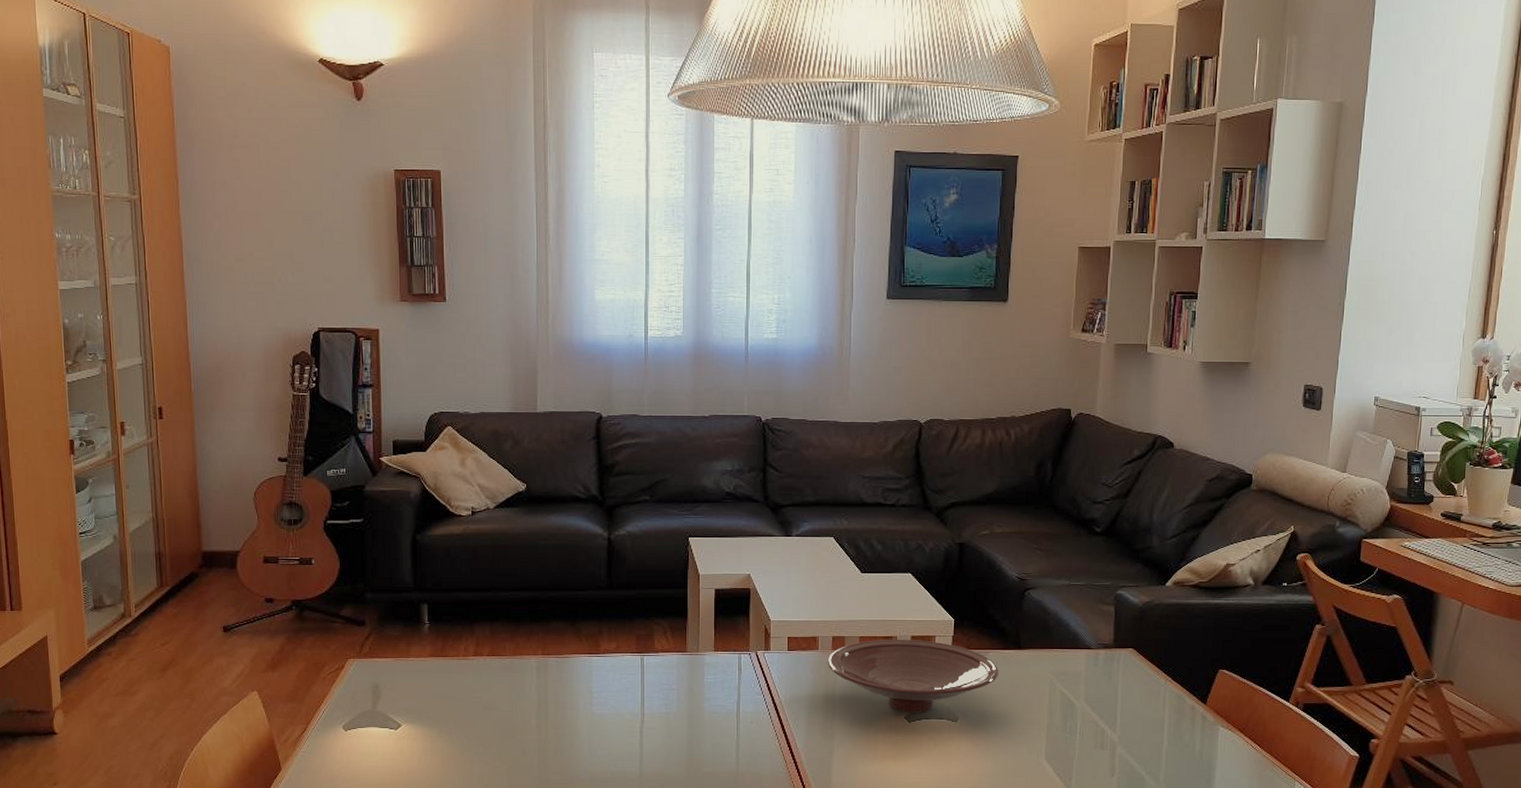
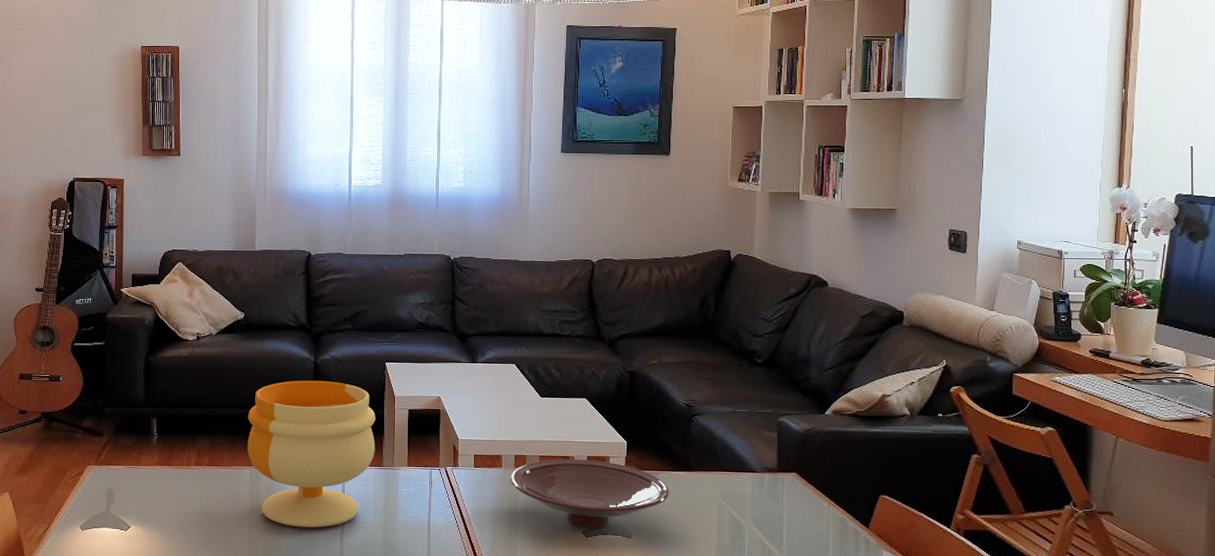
footed bowl: none [533,558,678,721] -> present [247,380,376,528]

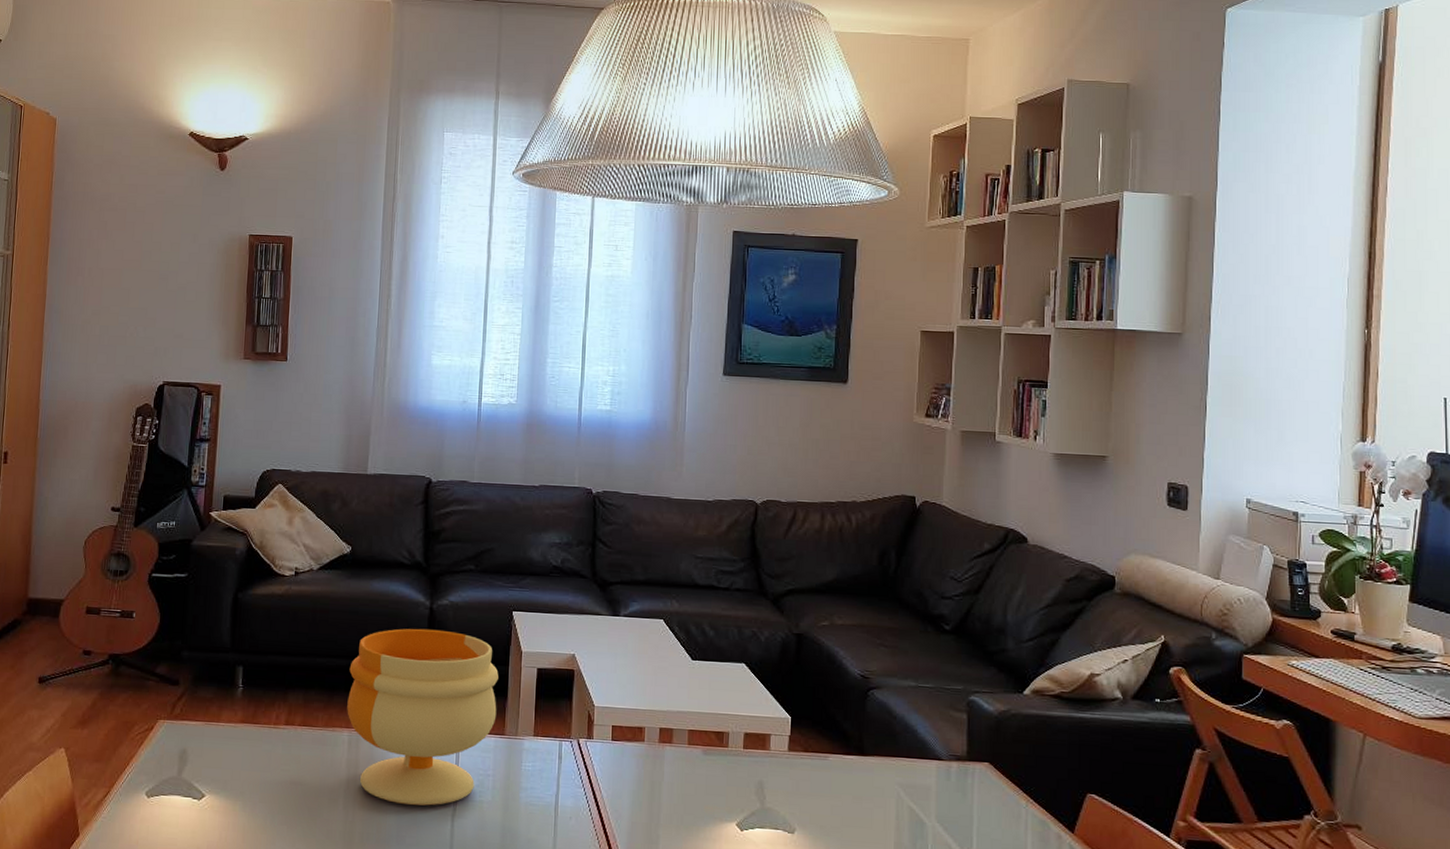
bowl: present [510,458,670,528] -> none [653,734,841,820]

